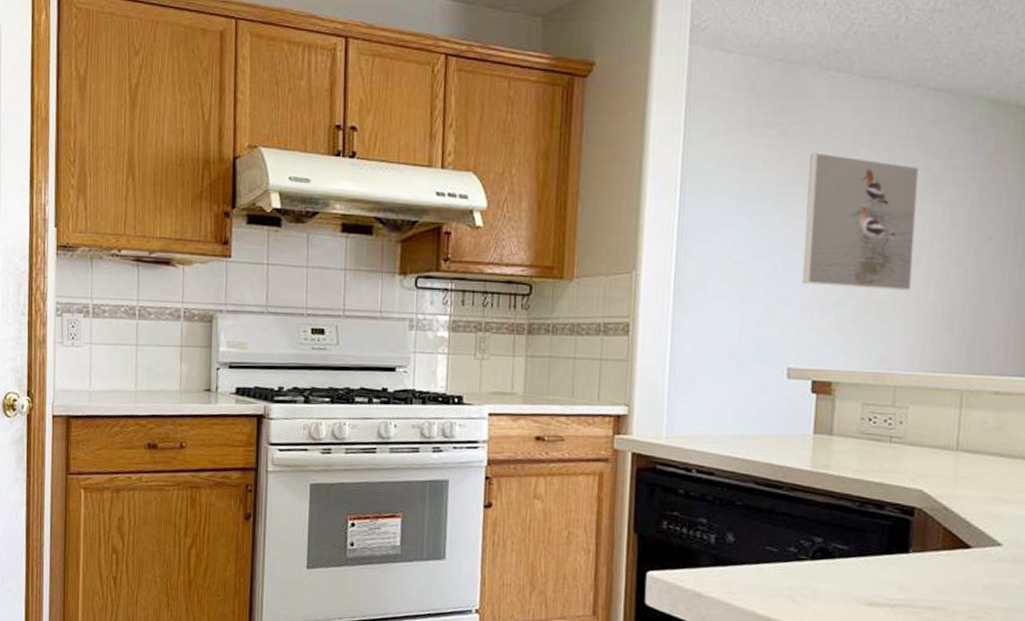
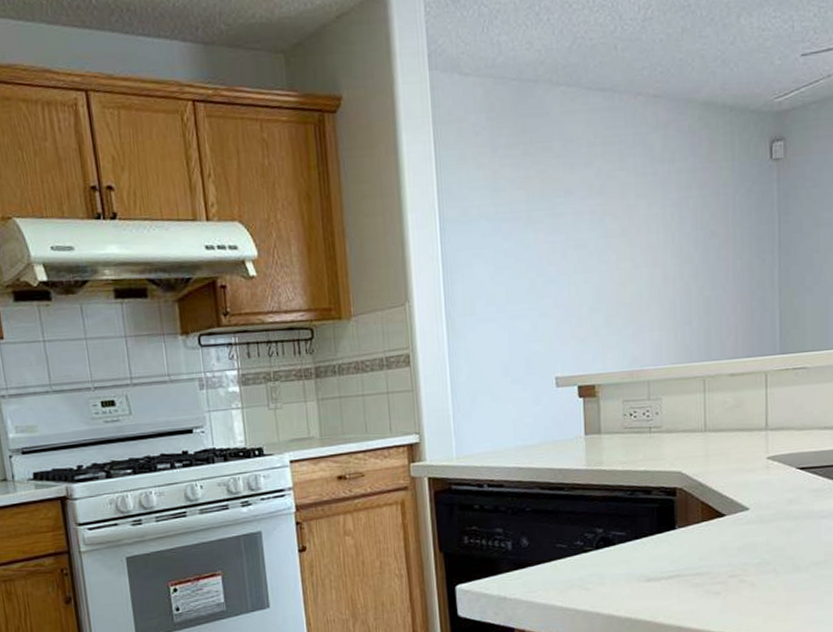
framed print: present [803,152,919,291] -> none [552,167,652,296]

